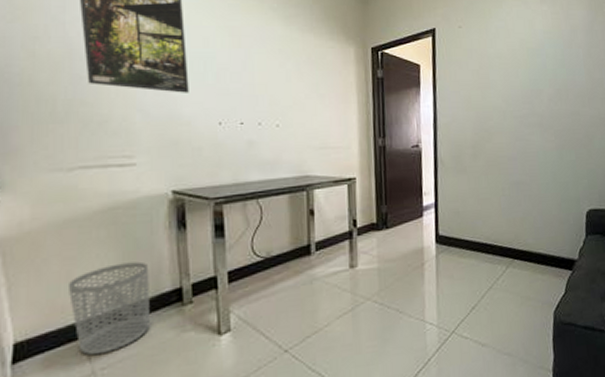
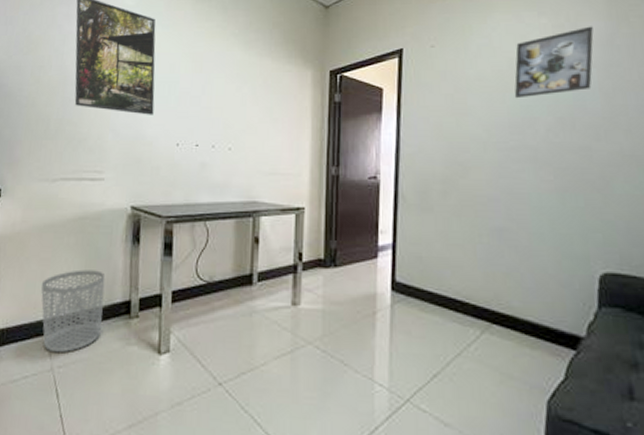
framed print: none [525,14,580,74] -> present [514,26,594,99]

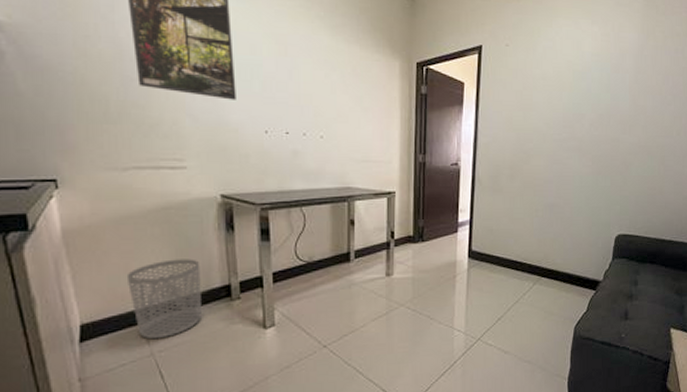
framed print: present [514,26,594,99] -> none [569,37,630,97]

